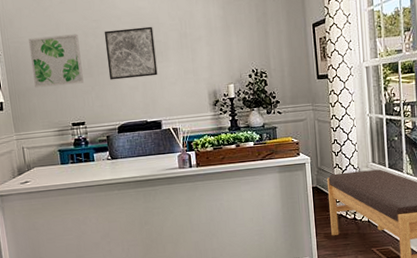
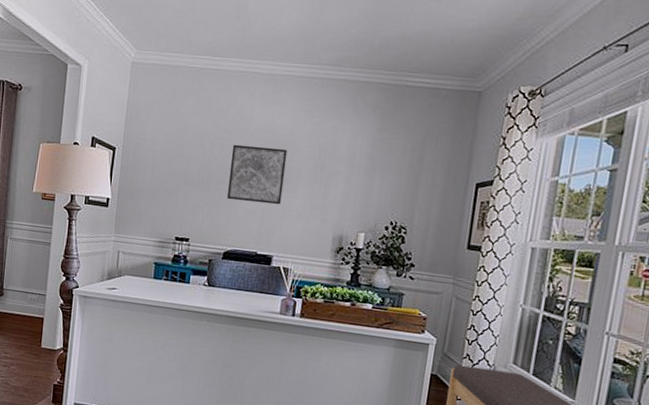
wall art: present [28,34,84,88] -> none [145,136,204,196]

